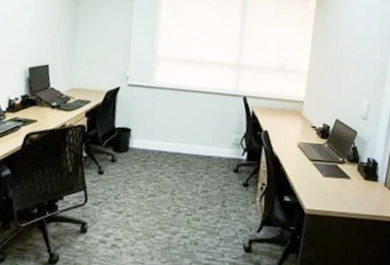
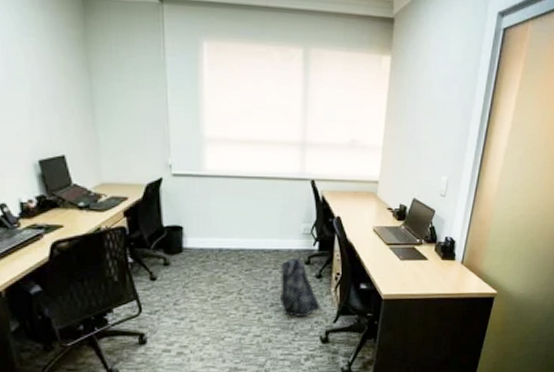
jacket: none [209,166,246,224] -> present [281,258,321,318]

